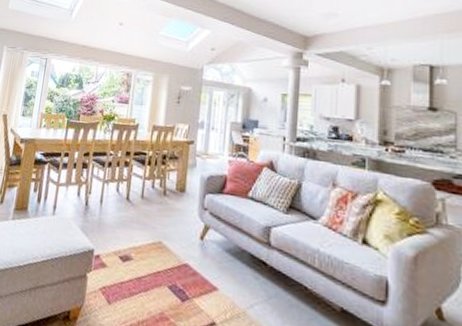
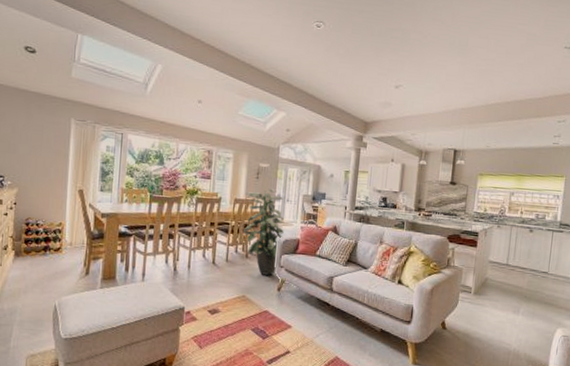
indoor plant: none [161,115,209,219] -> present [243,189,284,275]

